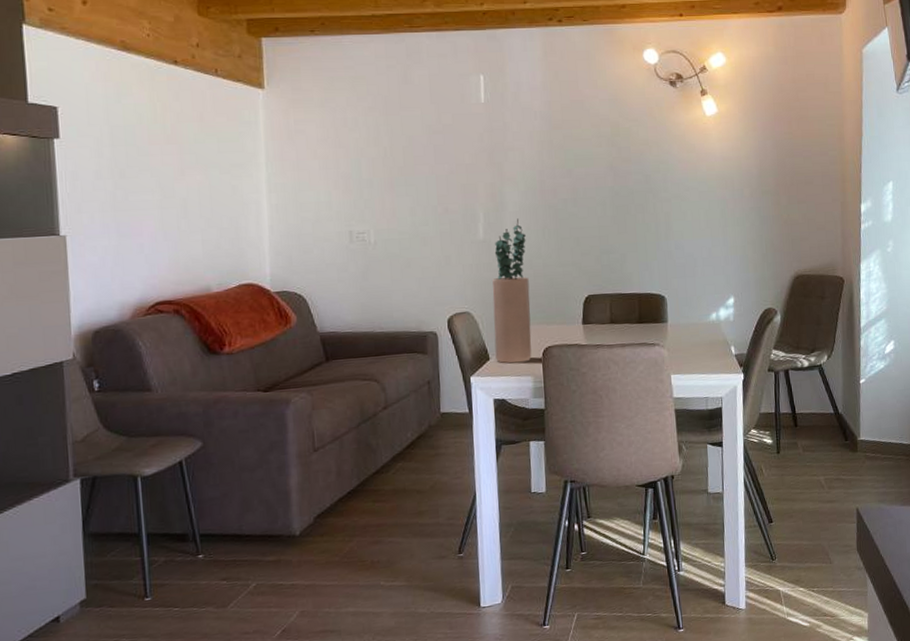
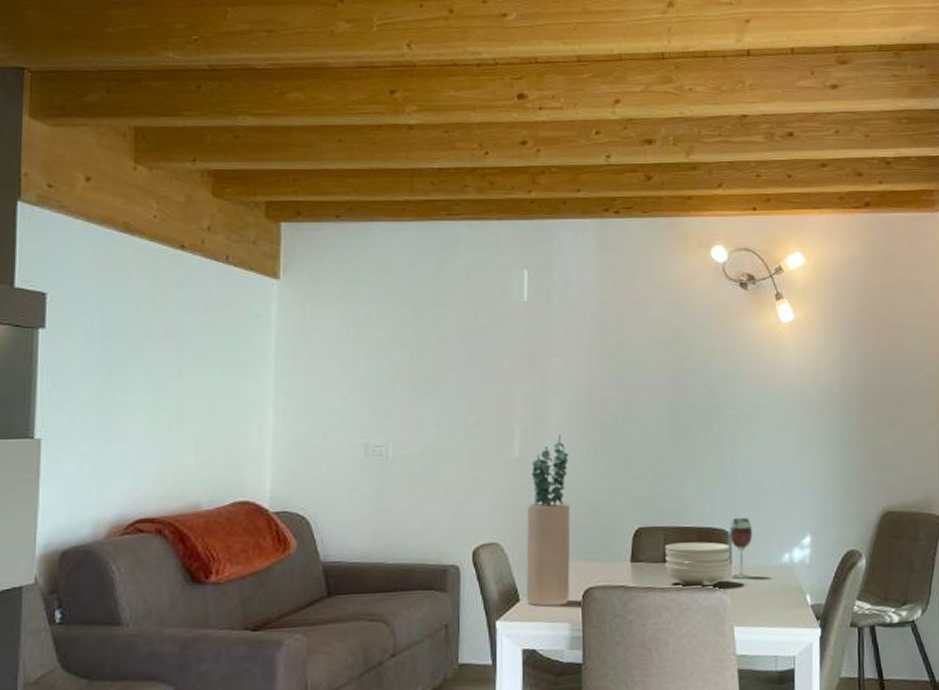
bowl: none [611,305,667,343] -> present [664,542,731,587]
wineglass: none [665,284,685,336] -> present [729,517,753,579]

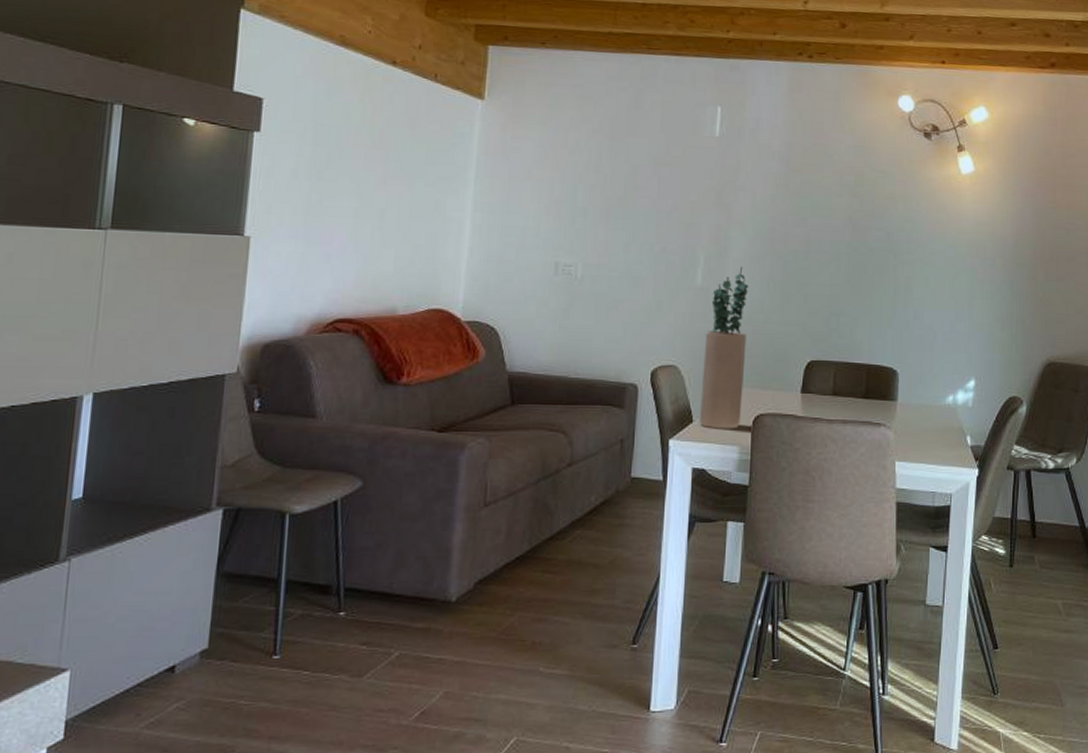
bowl: present [664,542,731,587] -> none [833,378,897,421]
wineglass: present [729,517,753,579] -> none [897,357,920,416]

